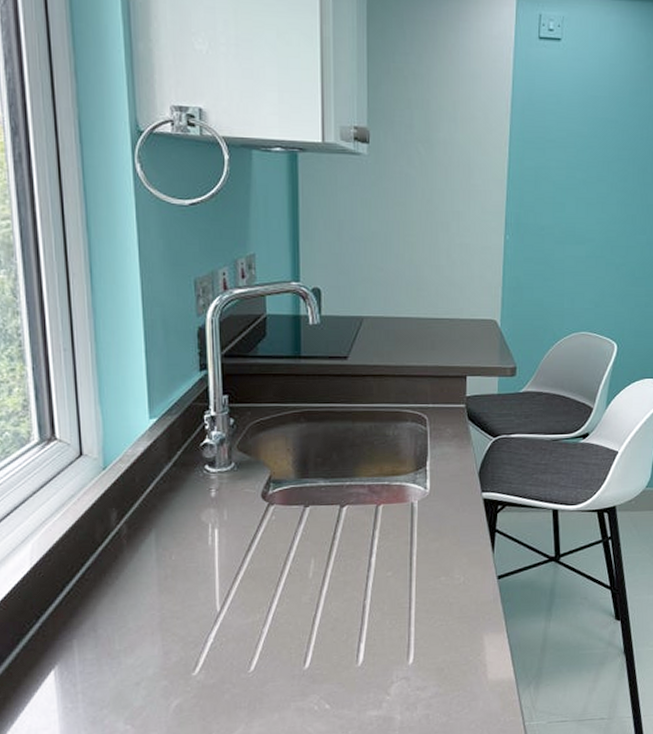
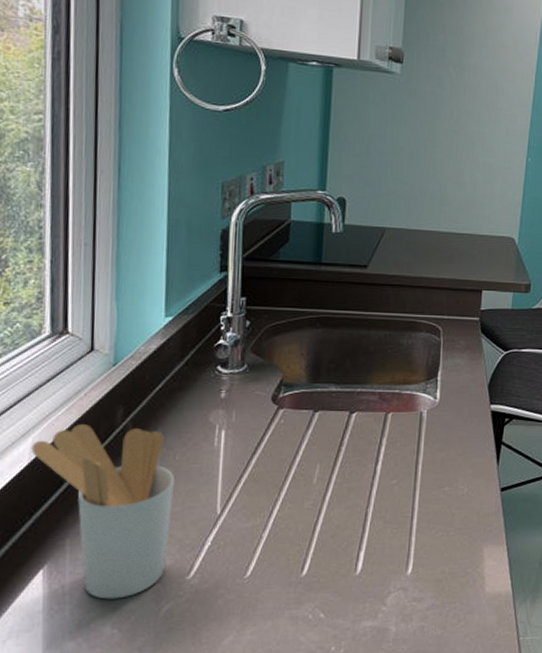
utensil holder: none [31,527,173,697] -> present [31,423,175,599]

